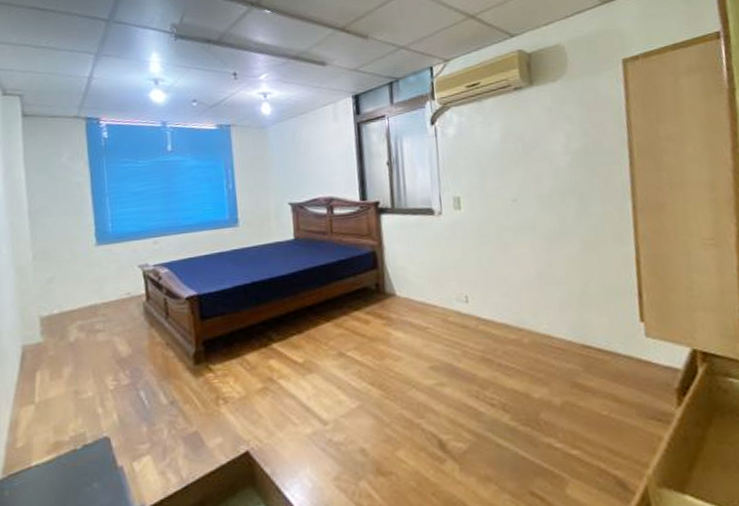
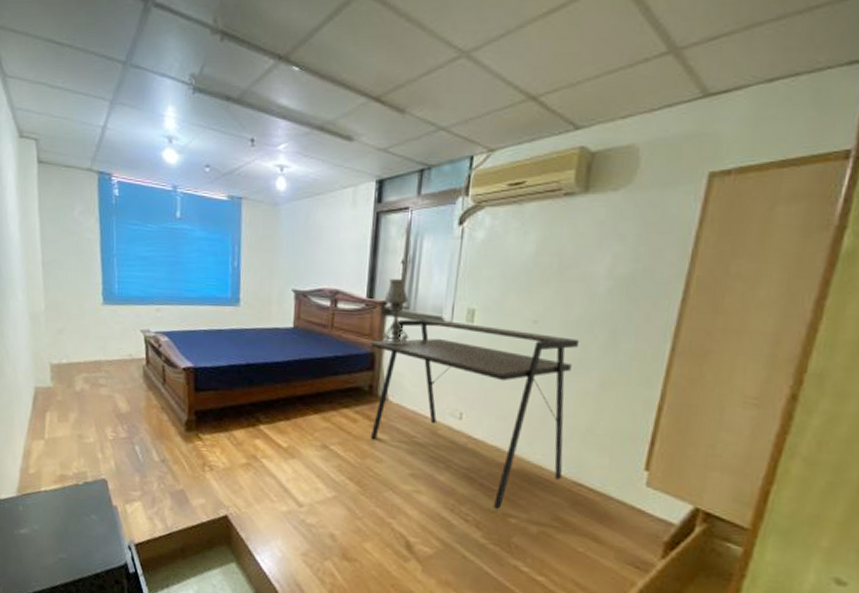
desk: none [369,210,571,388] -> present [369,319,580,510]
table lamp: none [375,179,406,242] -> present [382,279,410,346]

